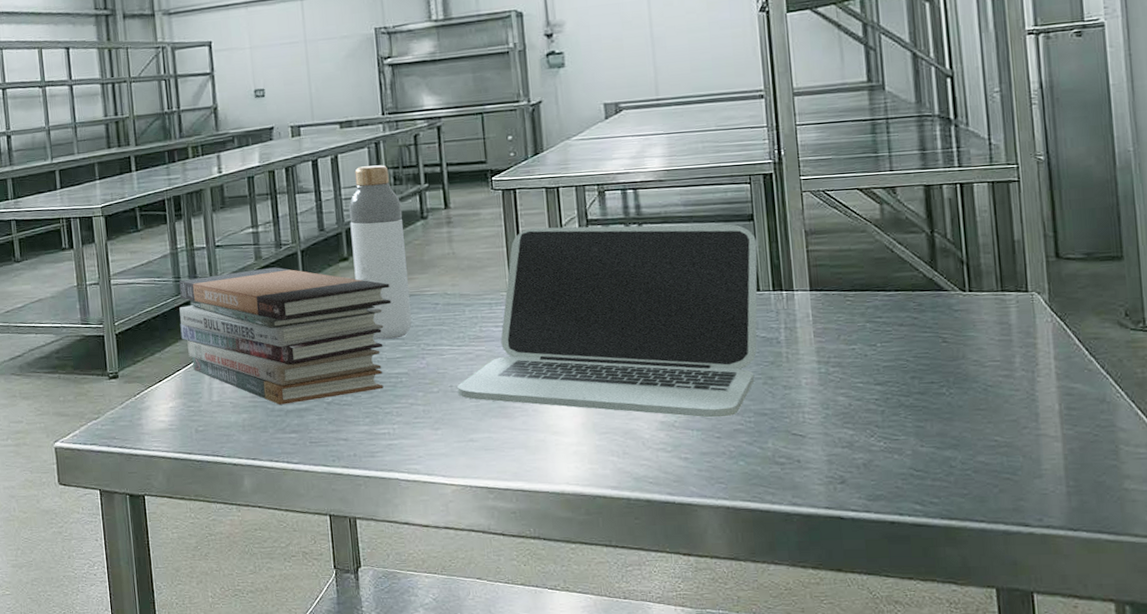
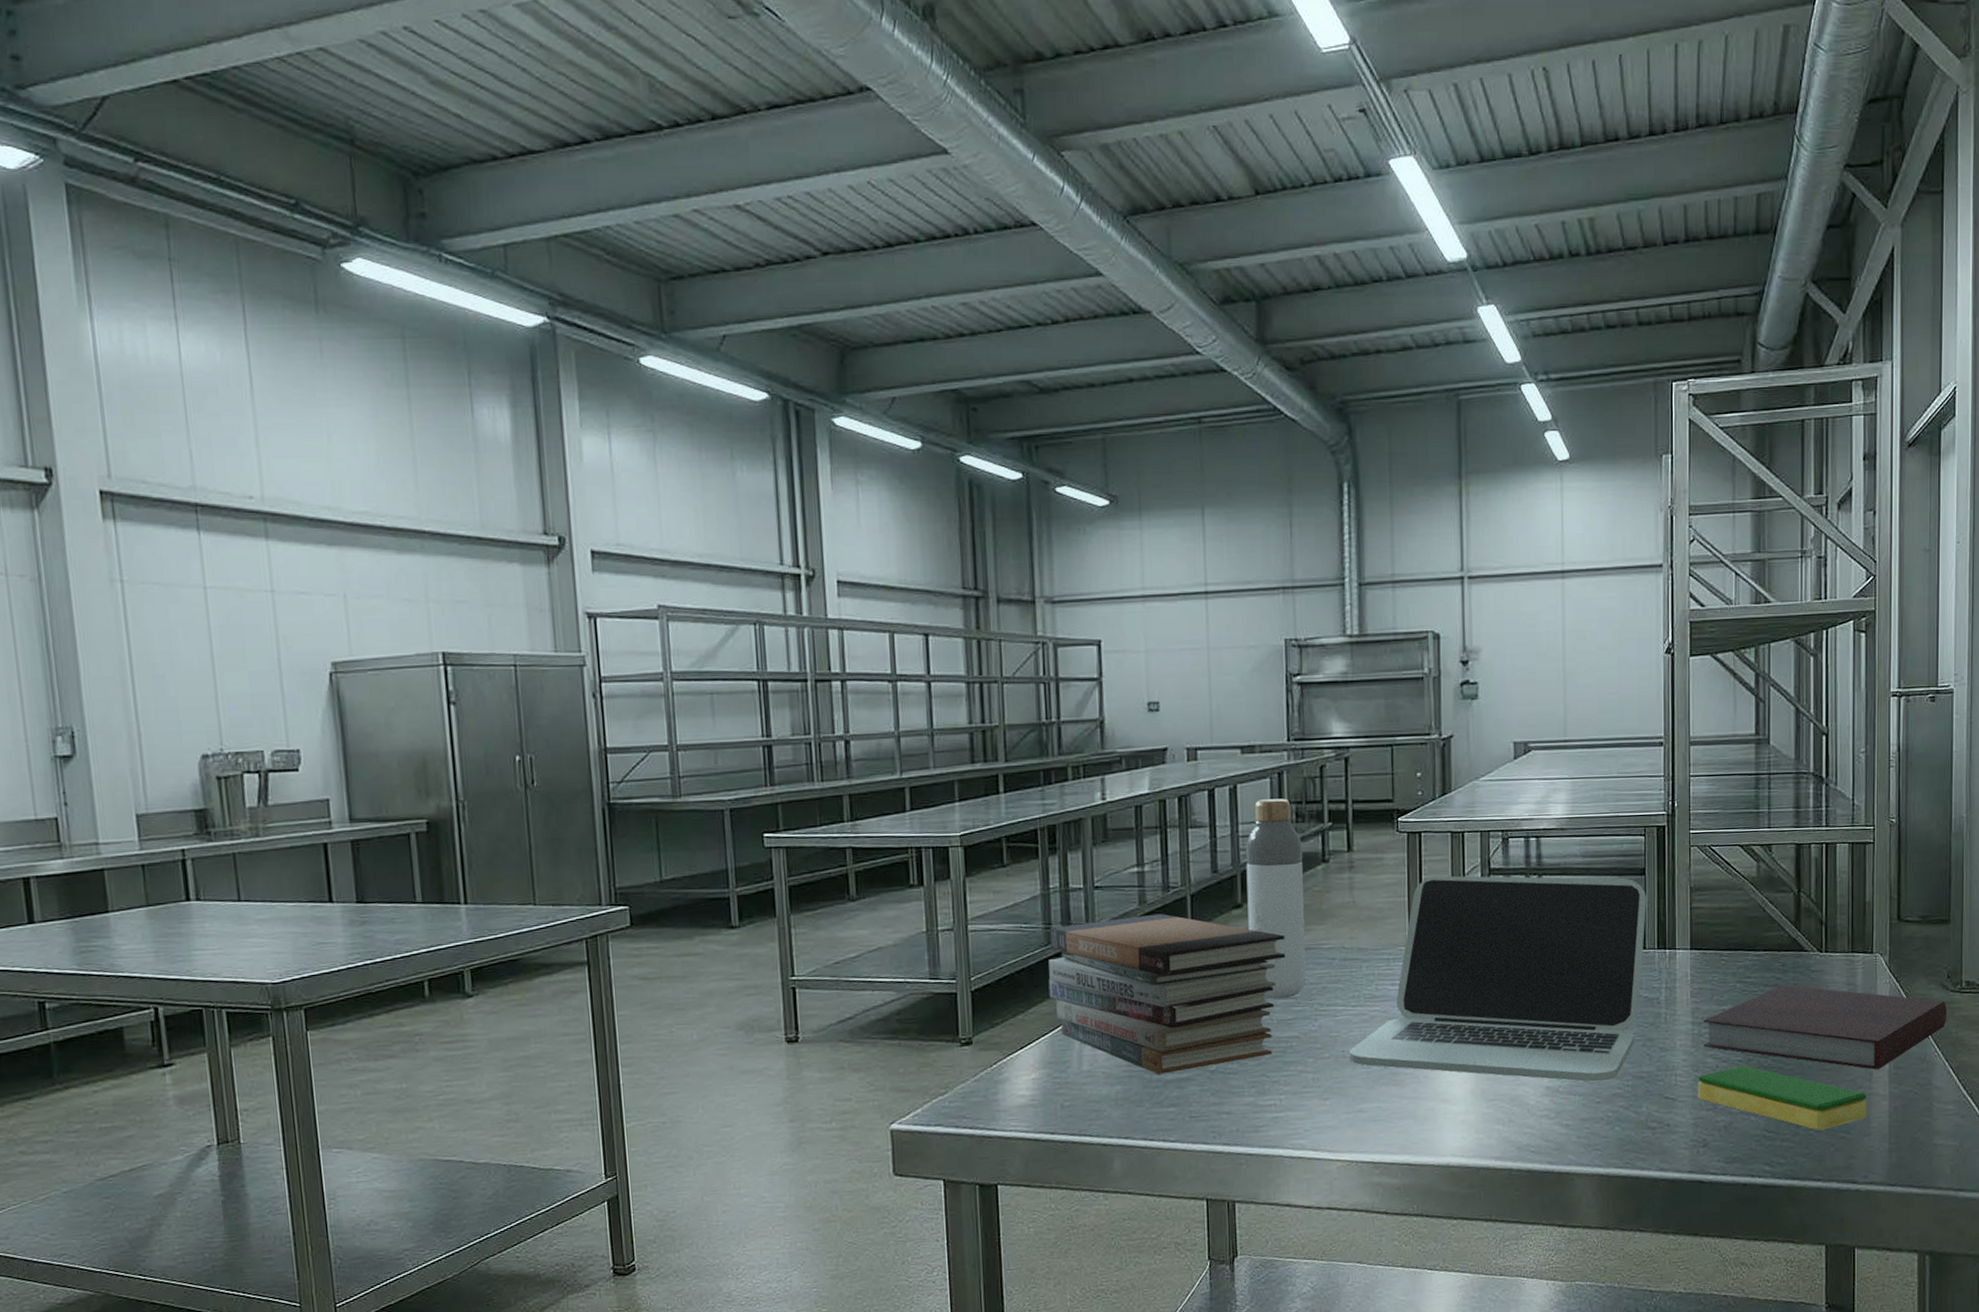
notebook: none [829,324,1129,411] -> present [1702,984,1947,1070]
dish sponge: none [829,404,1035,471] -> present [1698,1065,1866,1130]

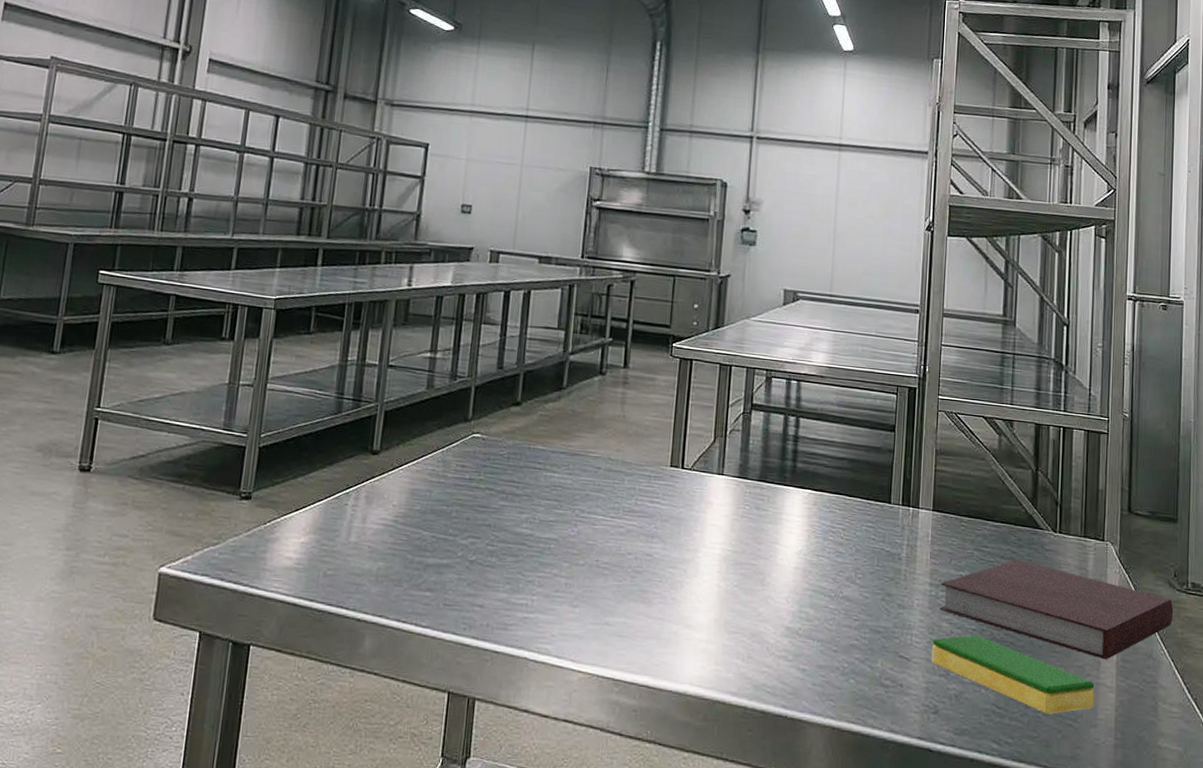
book stack: present [1048,913,1286,1074] -> none [330,397,557,557]
bottle: present [1245,798,1306,999] -> none [524,307,584,500]
laptop: present [1349,875,1646,1082] -> none [603,403,895,631]

